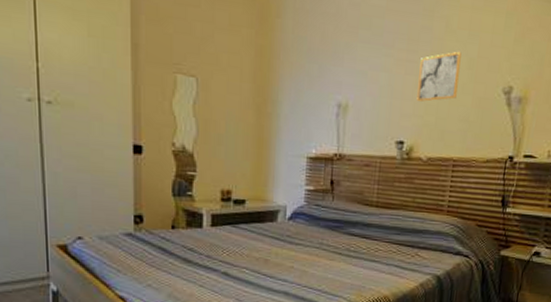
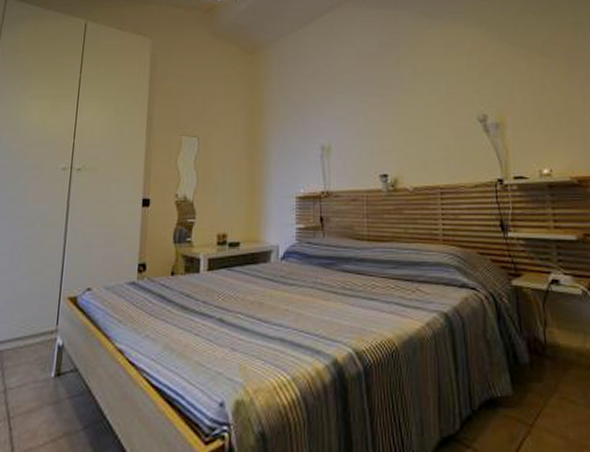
wall art: present [417,51,461,102] -> none [393,90,433,138]

